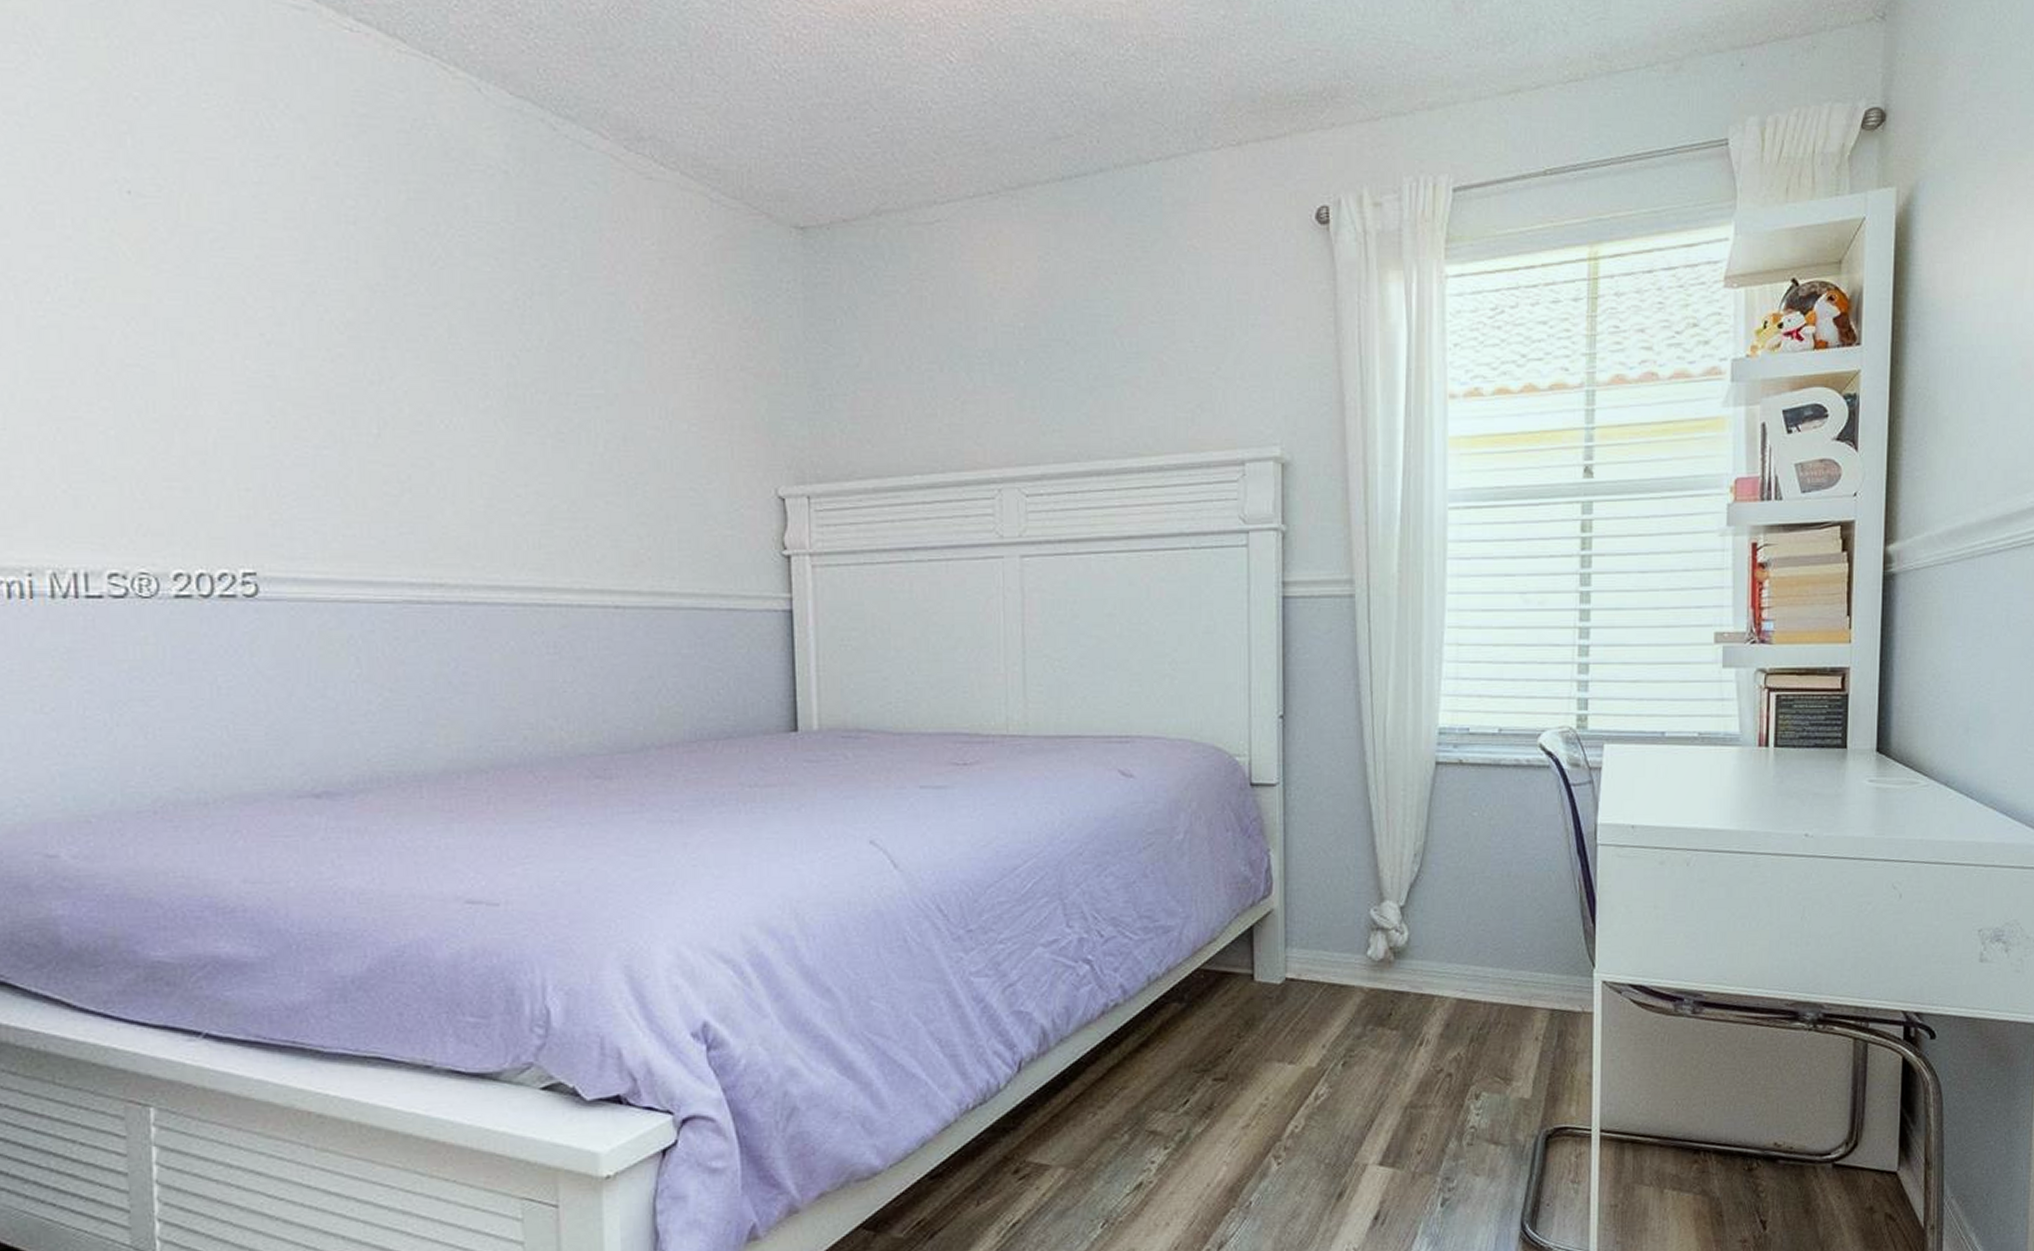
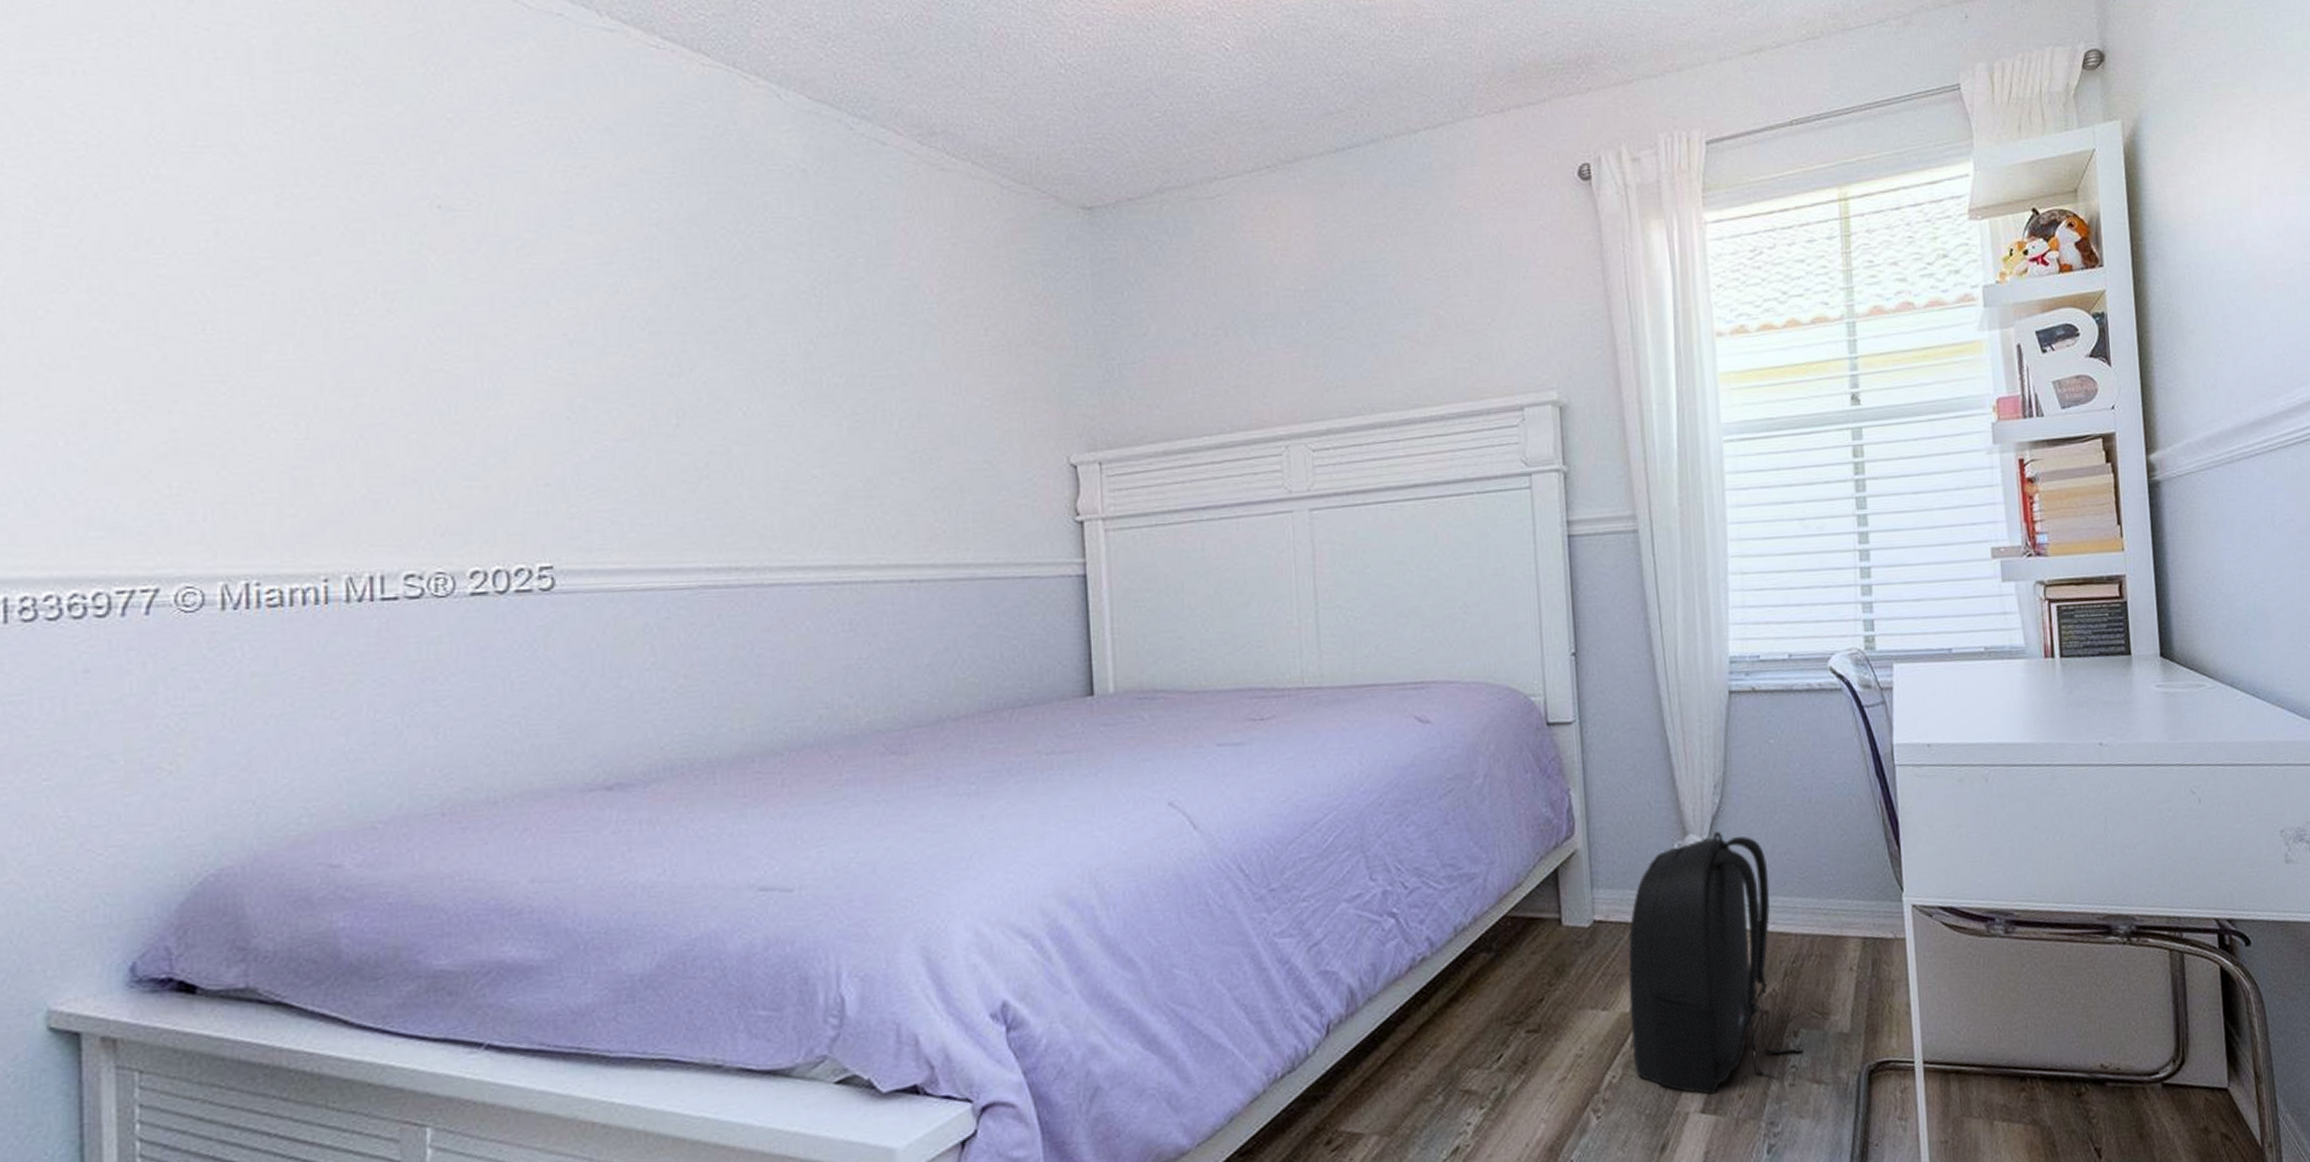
backpack: none [1316,900,1483,1149] -> present [1628,832,1803,1095]

